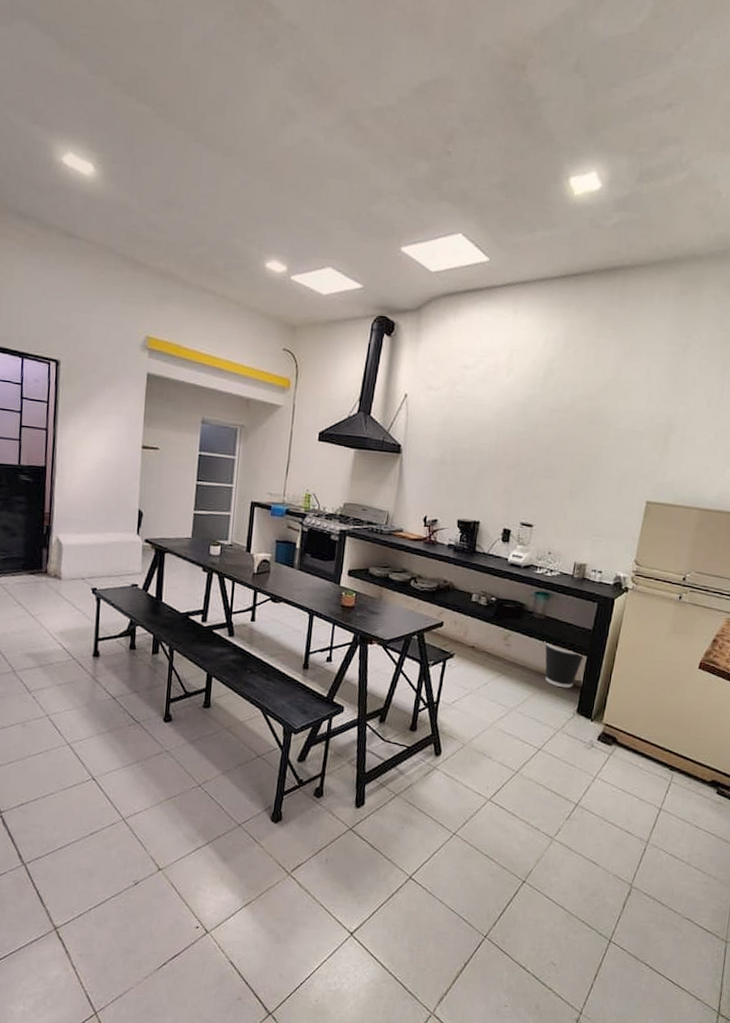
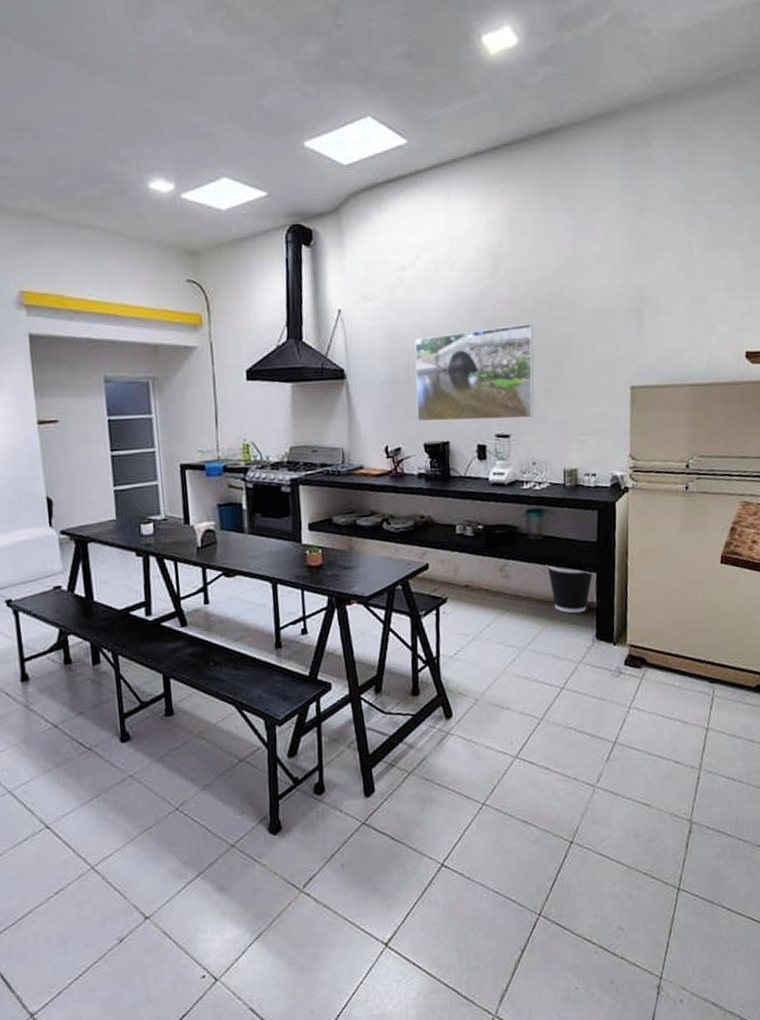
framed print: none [456,429,570,515] -> present [414,324,535,422]

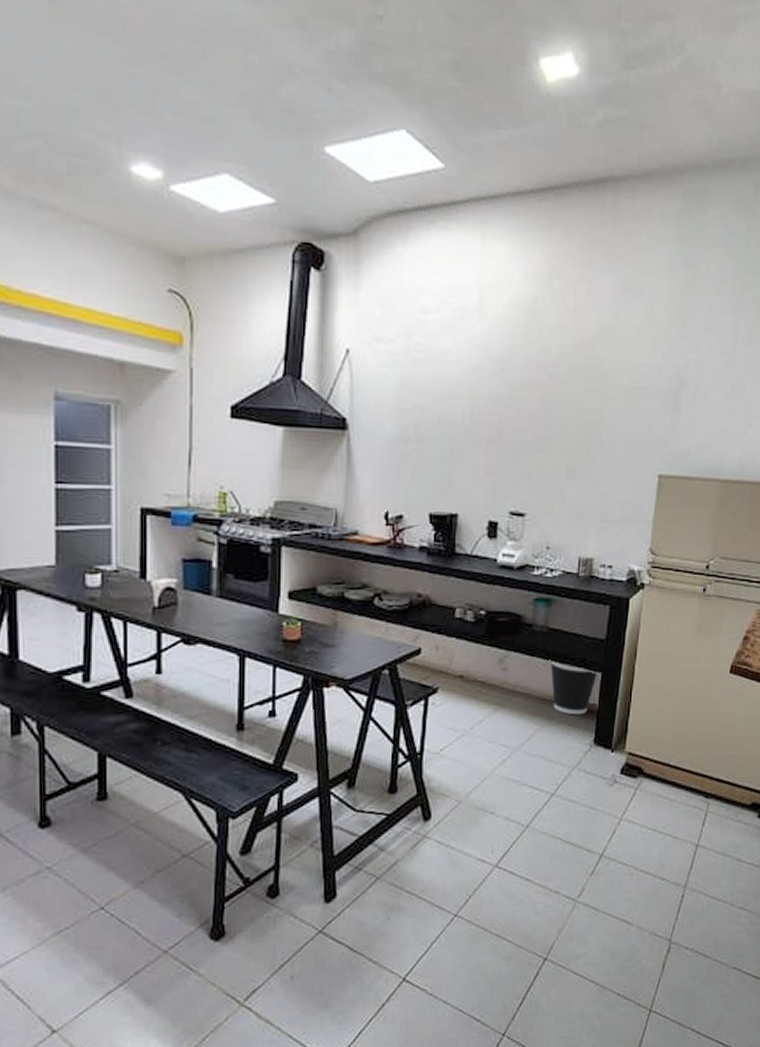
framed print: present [414,324,535,422] -> none [425,392,563,498]

